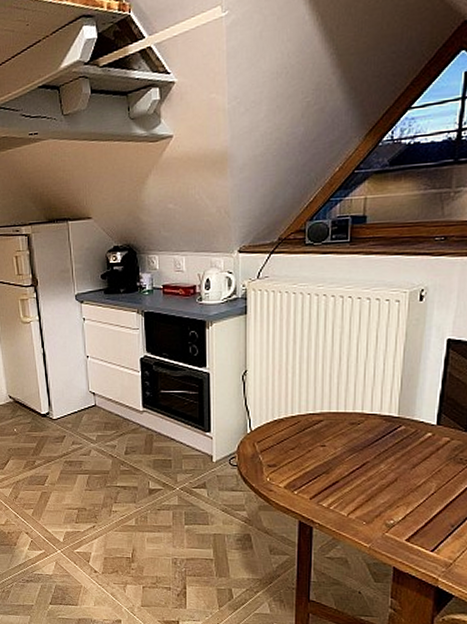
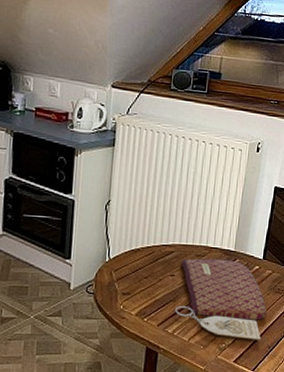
placemat: none [329,426,446,519] -> present [175,258,267,341]

